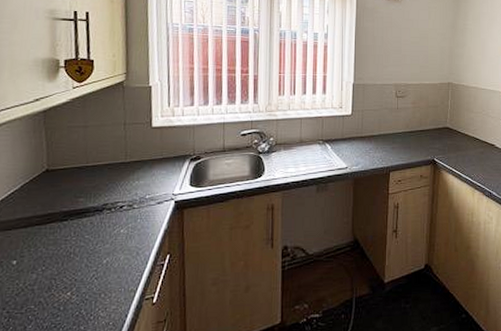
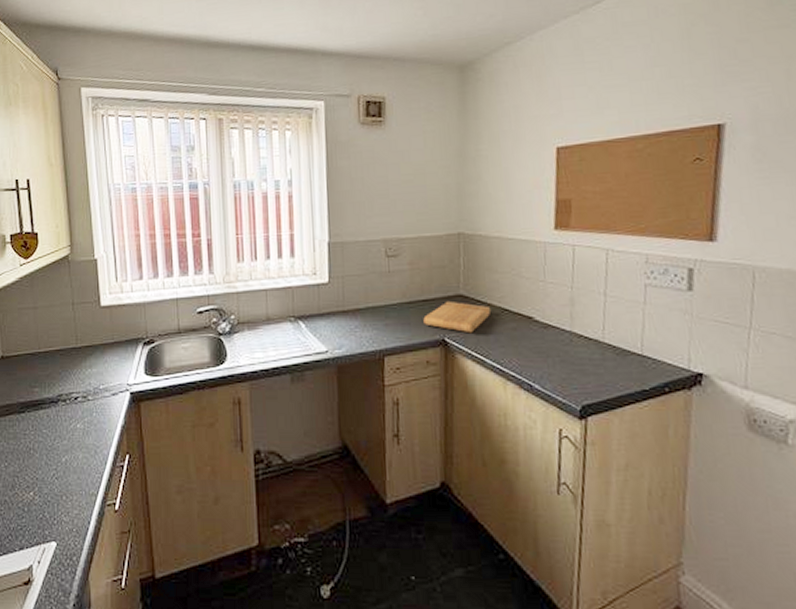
cutting board: none [420,131,468,156] -> present [423,300,492,334]

